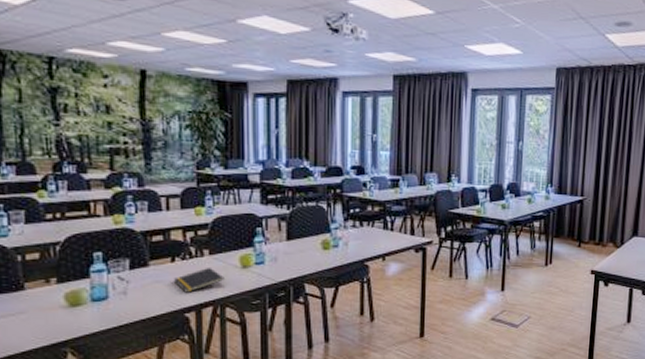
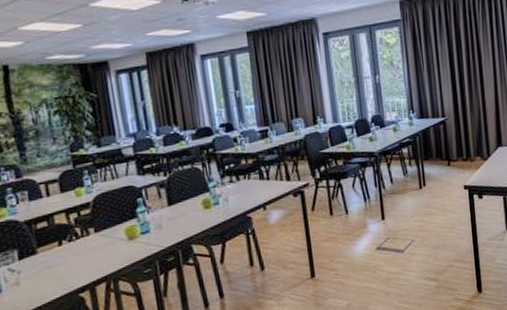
notepad: present [174,268,224,293] -> none [64,245,113,274]

